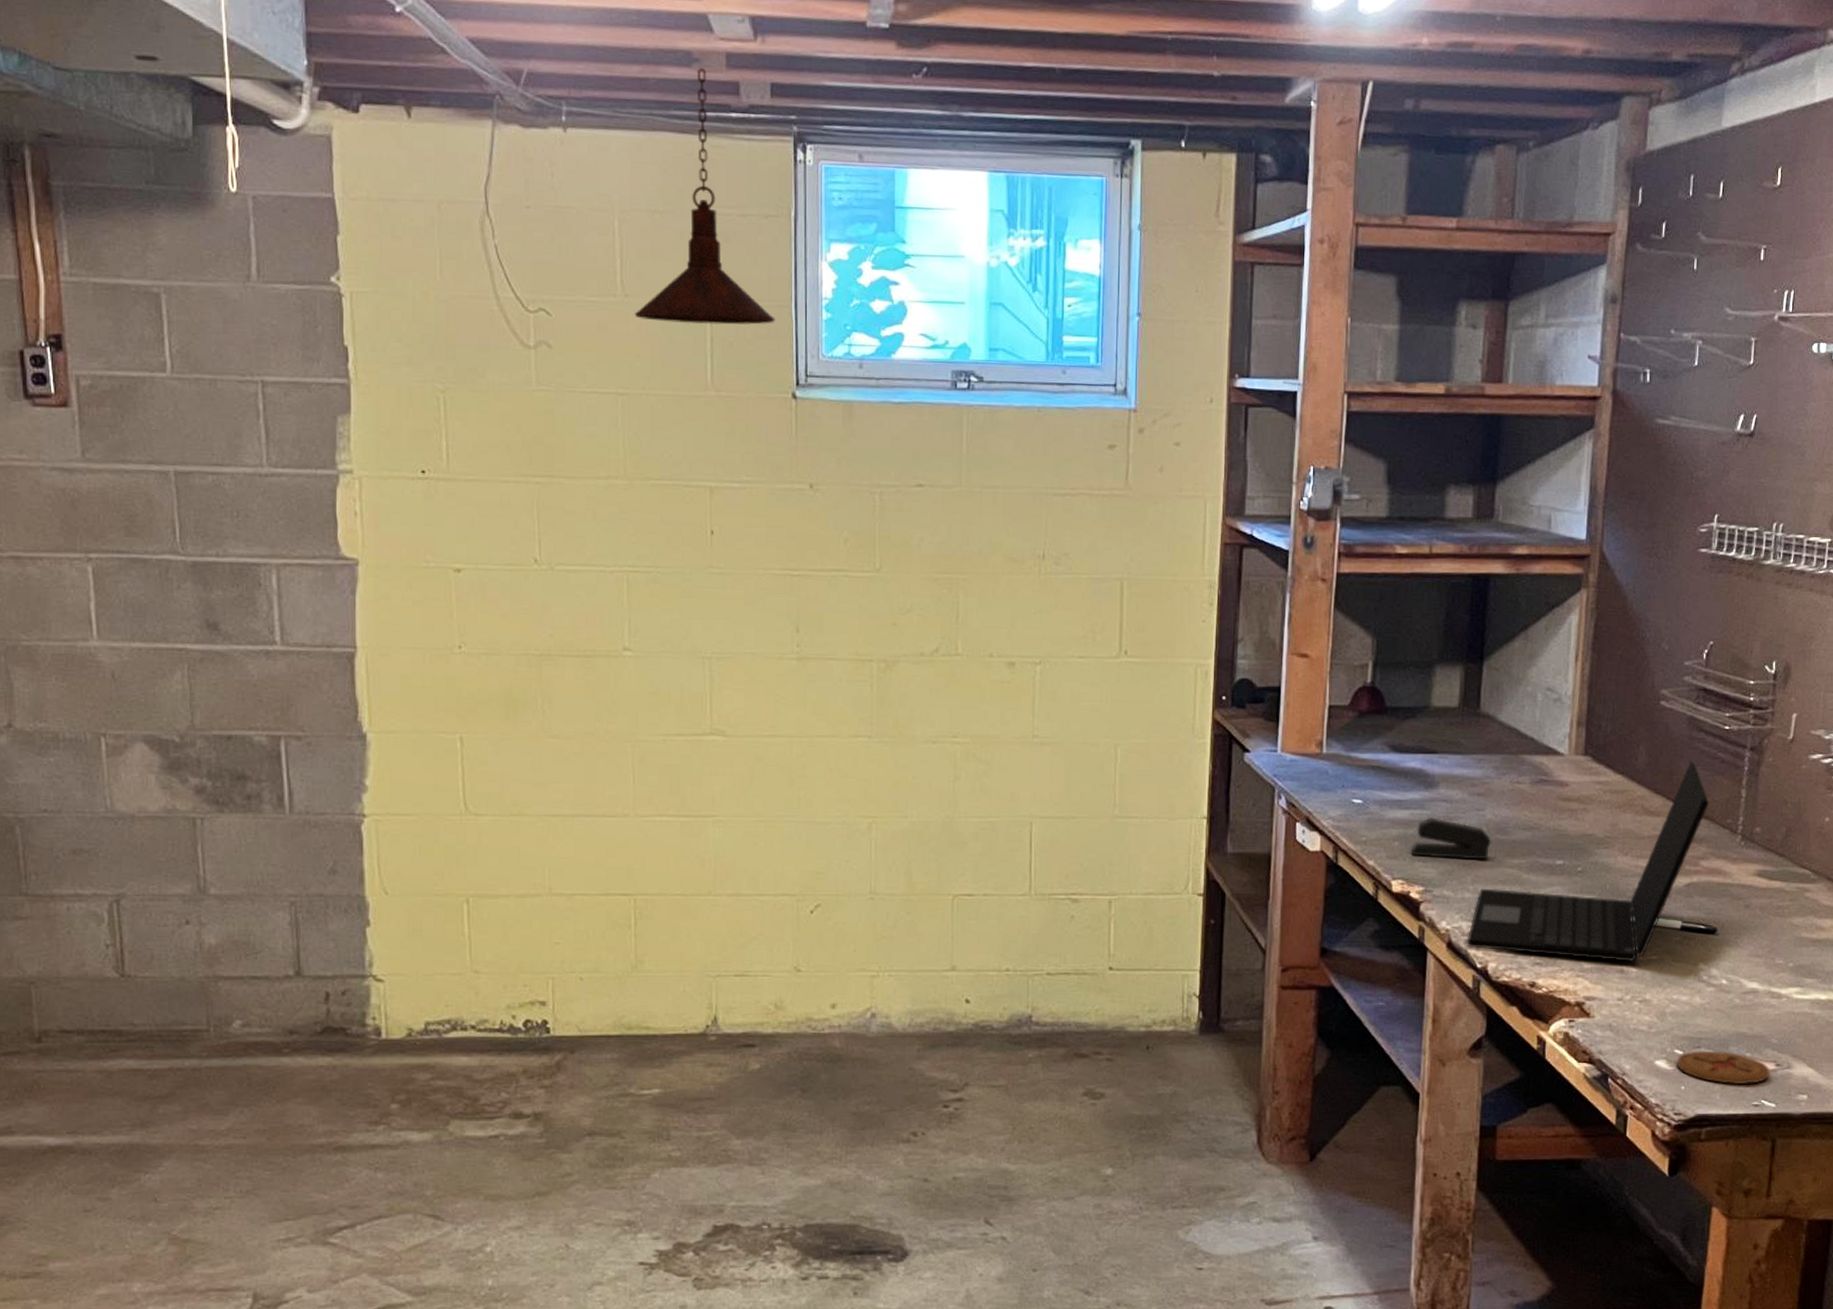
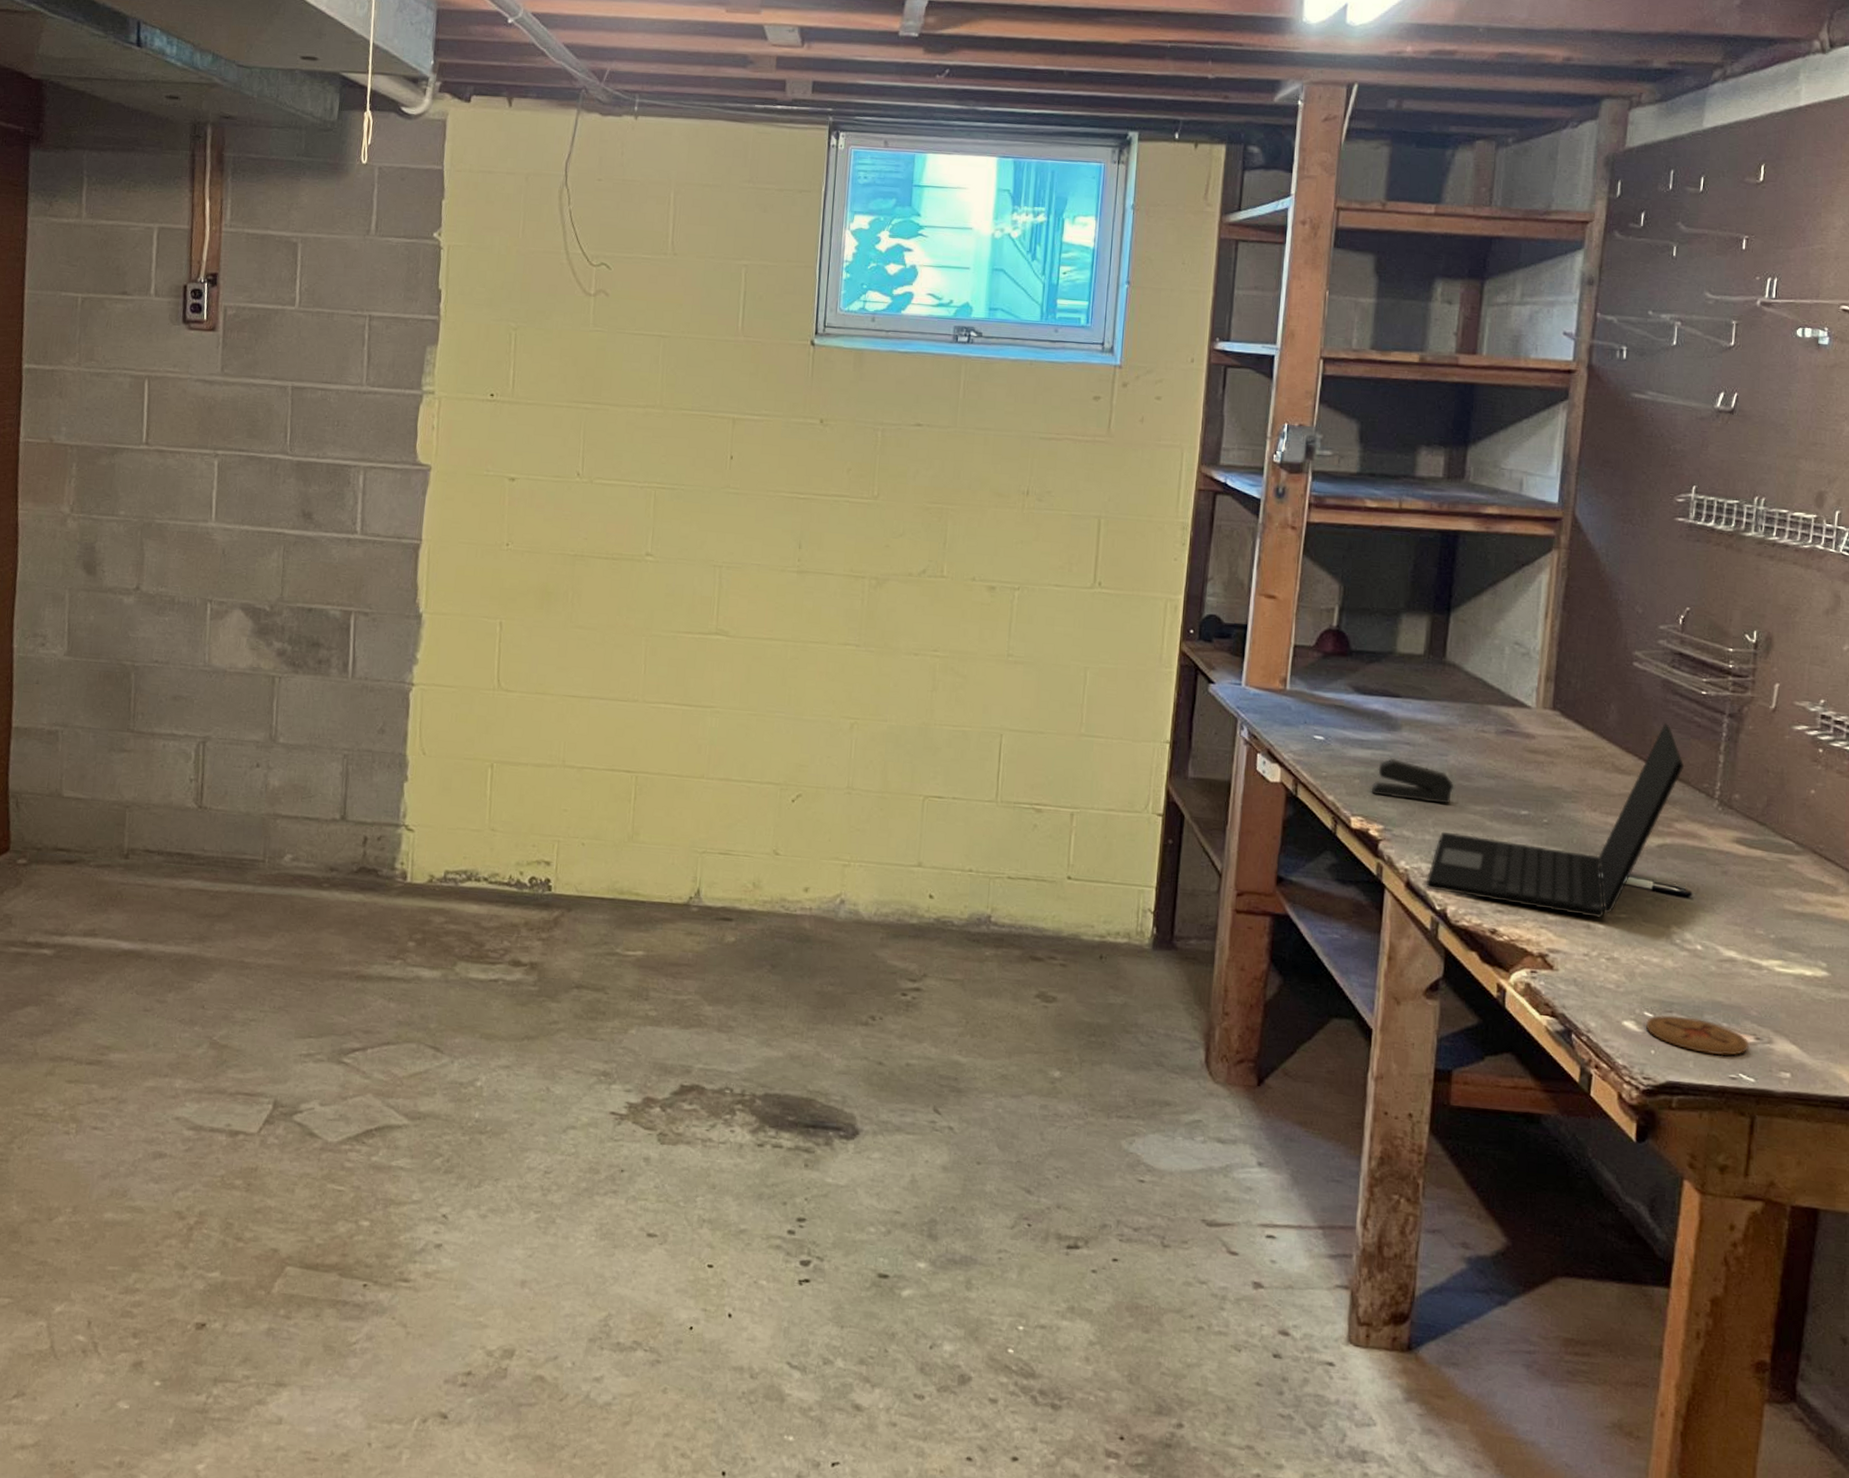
pendant light: present [634,68,775,325] -> none [680,69,801,282]

